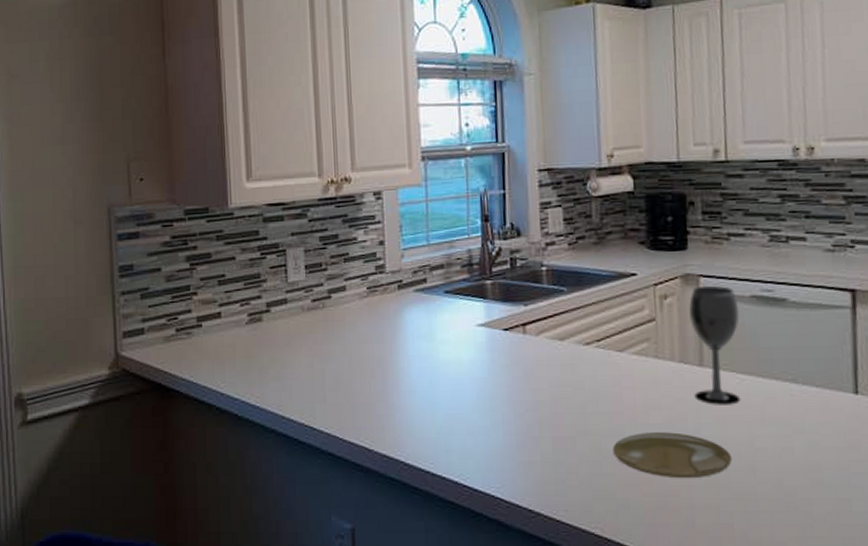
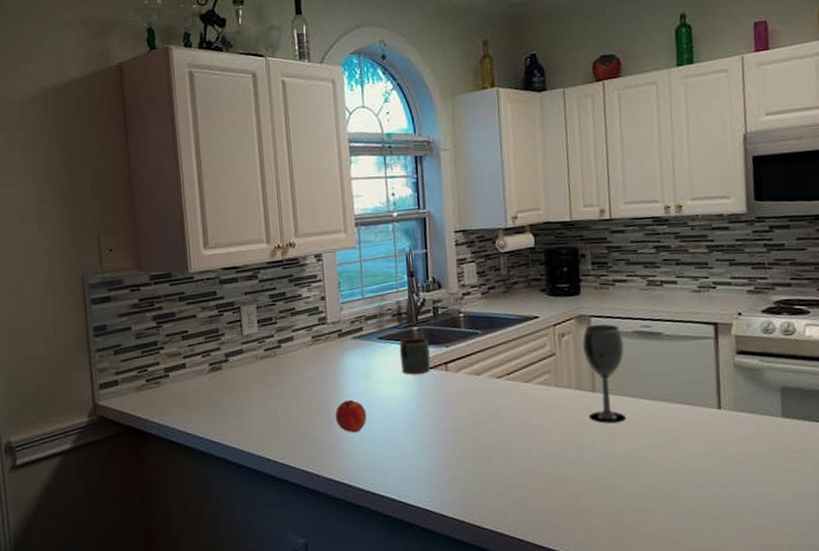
peach: none [392,362,429,402] -> present [335,399,367,433]
mug: none [468,293,506,336] -> present [398,338,431,374]
plate: present [612,432,733,479] -> none [522,448,621,486]

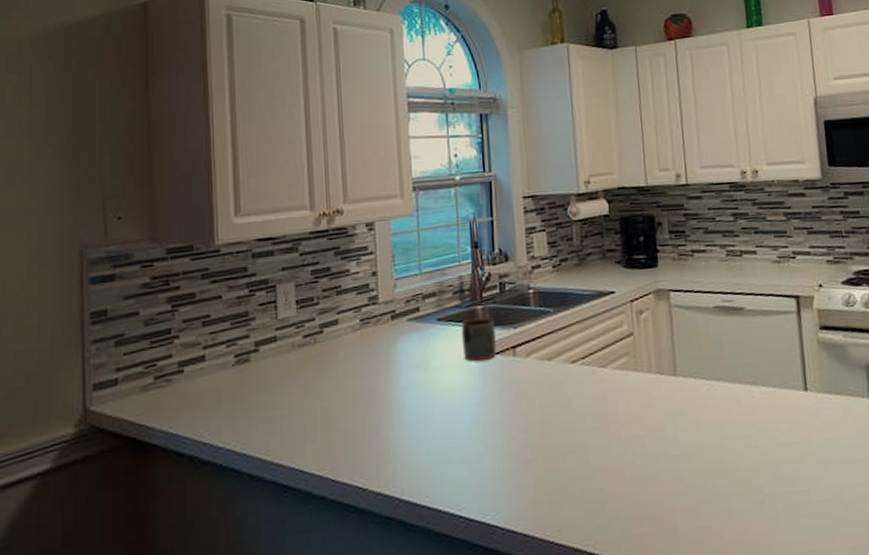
peach: present [335,399,367,433] -> none [386,393,423,434]
wine glass: present [583,324,627,424] -> none [662,299,711,412]

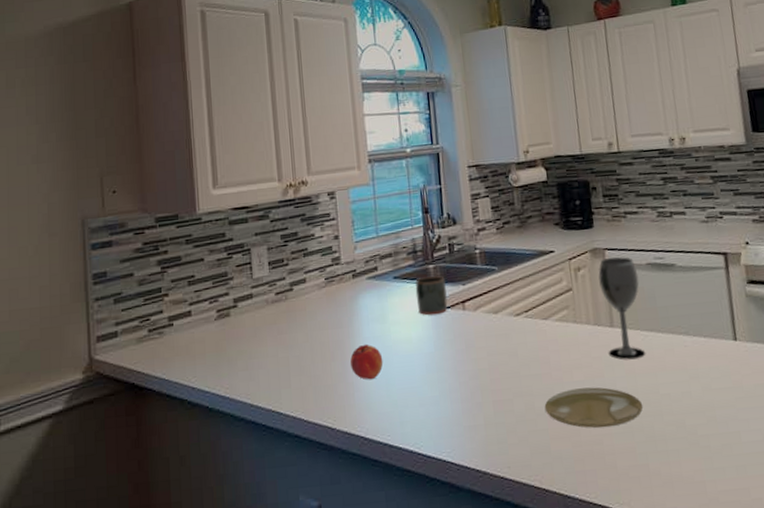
peach: none [386,393,423,434] -> present [350,344,384,380]
plate: none [600,441,707,487] -> present [544,387,644,428]
wine glass: none [662,299,711,412] -> present [598,257,646,360]

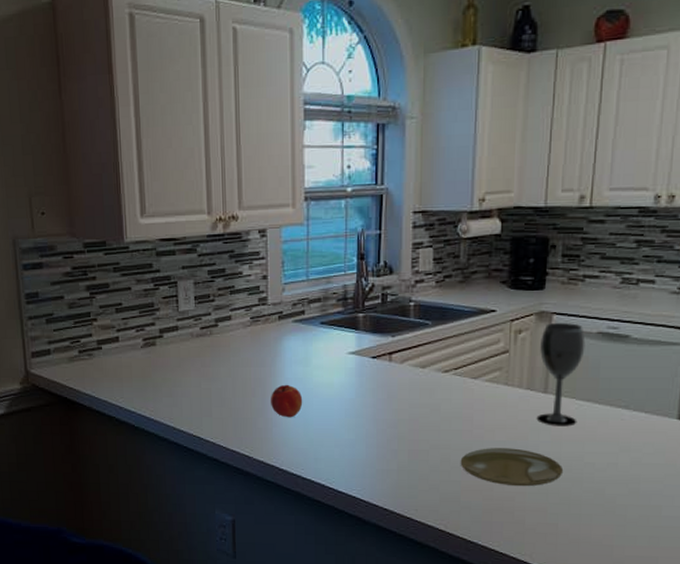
mug: present [414,276,448,315] -> none [342,325,375,362]

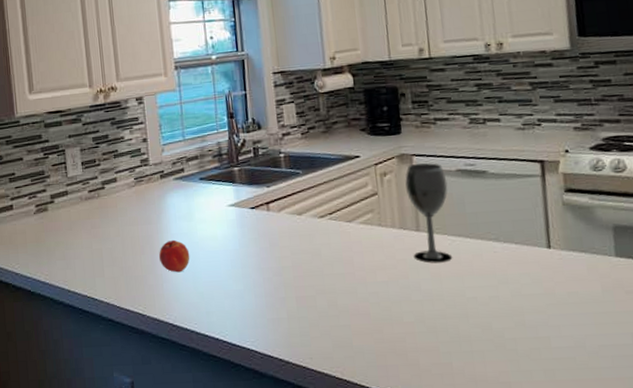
plate: present [460,448,564,487] -> none [347,288,449,327]

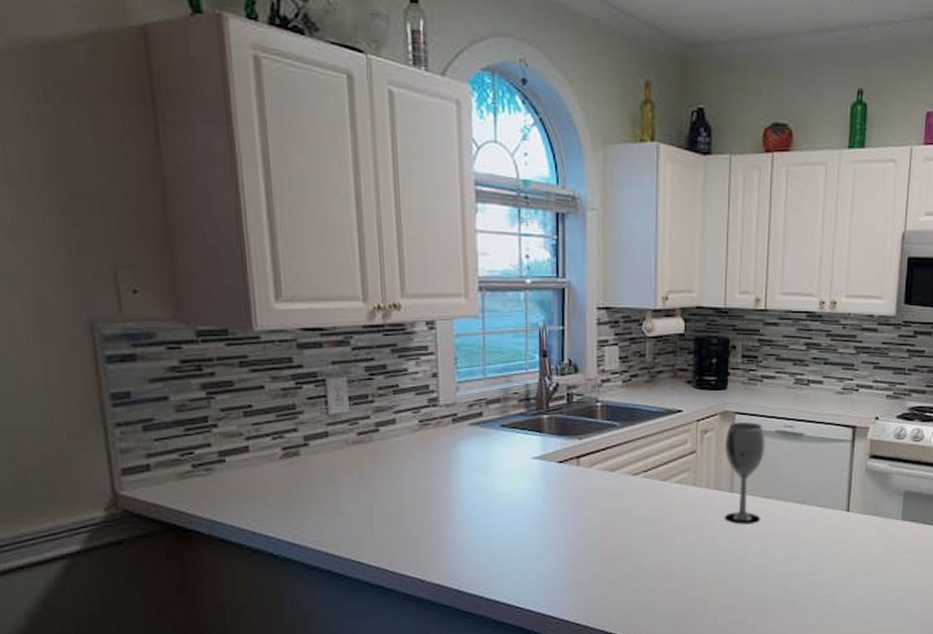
peach: present [159,239,190,273] -> none [446,495,484,533]

